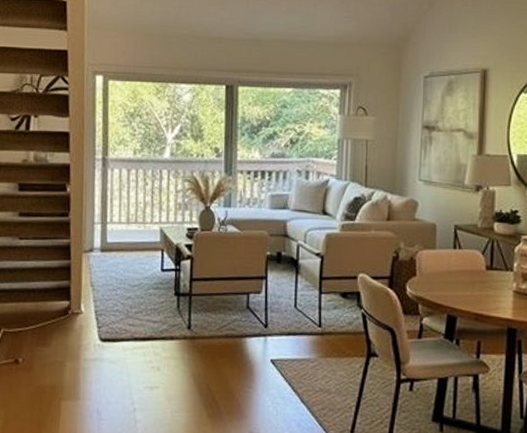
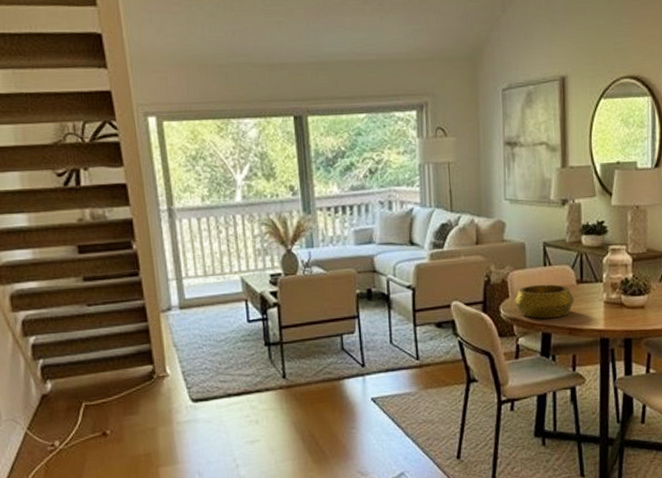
decorative bowl: none [421,266,483,301] -> present [514,284,575,319]

